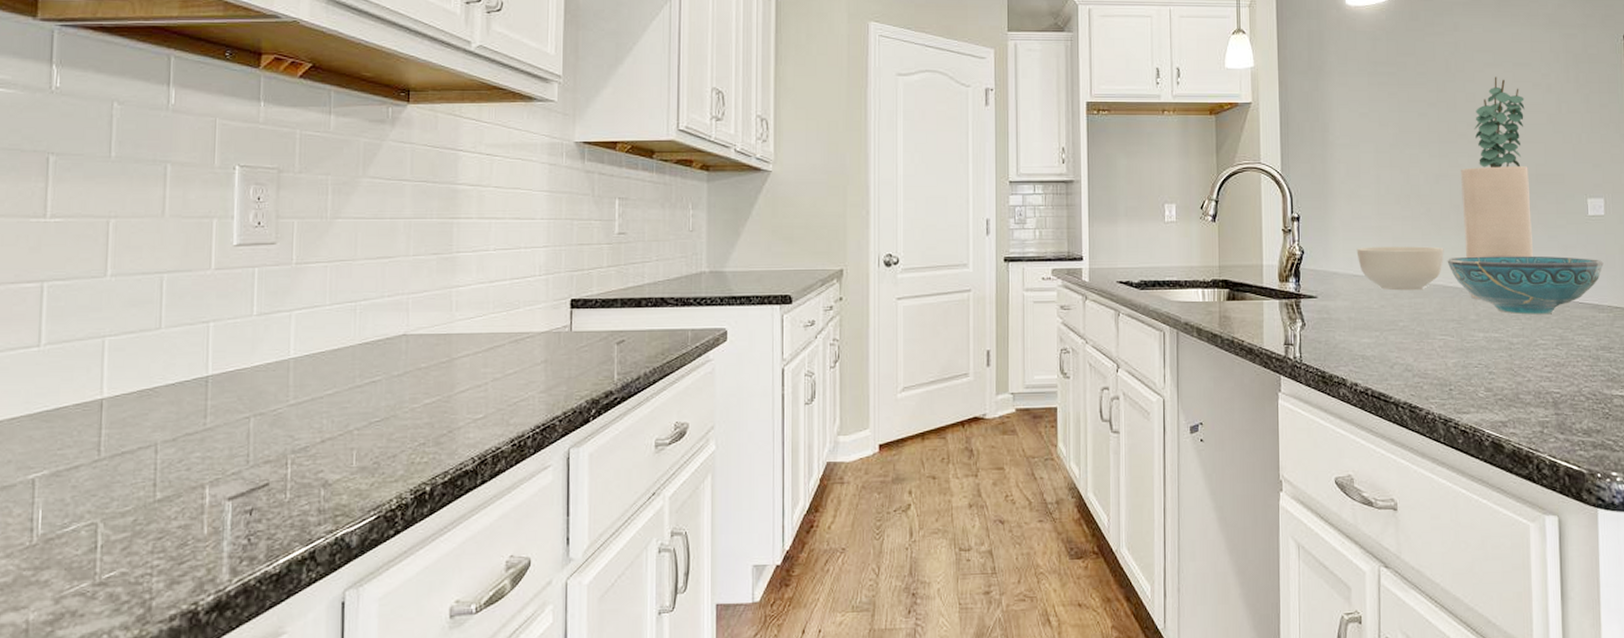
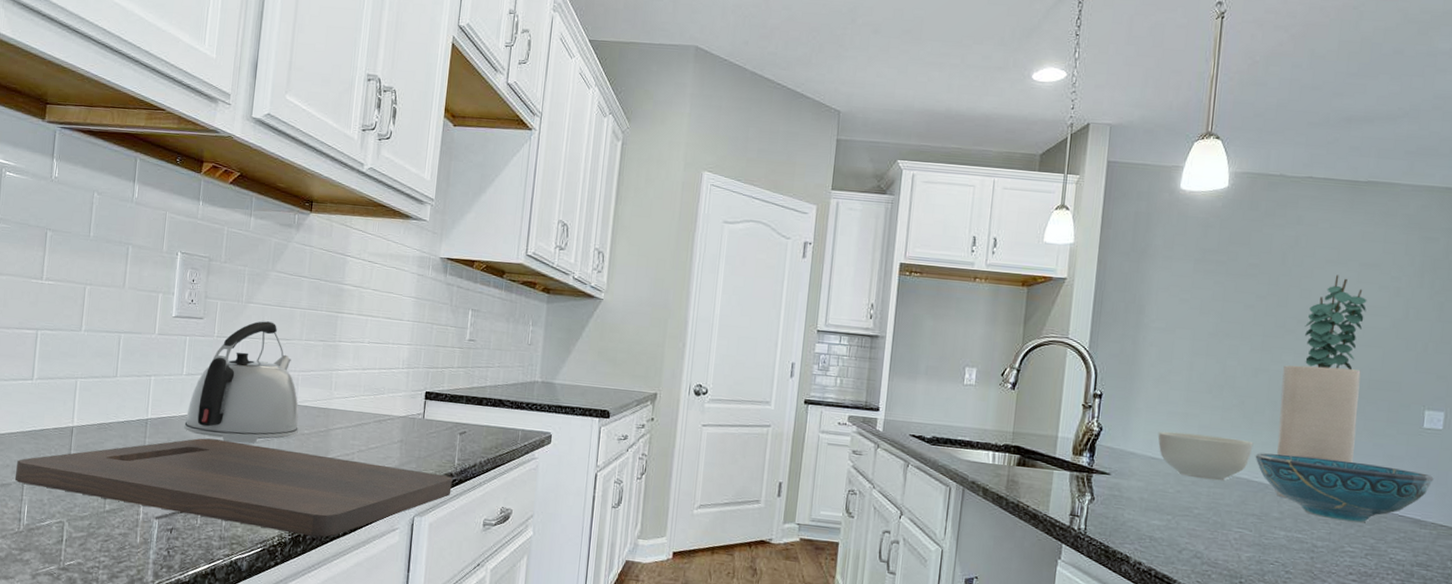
cutting board: none [20,389,613,492] -> present [14,438,453,537]
kettle: none [259,238,413,391] -> present [184,321,299,444]

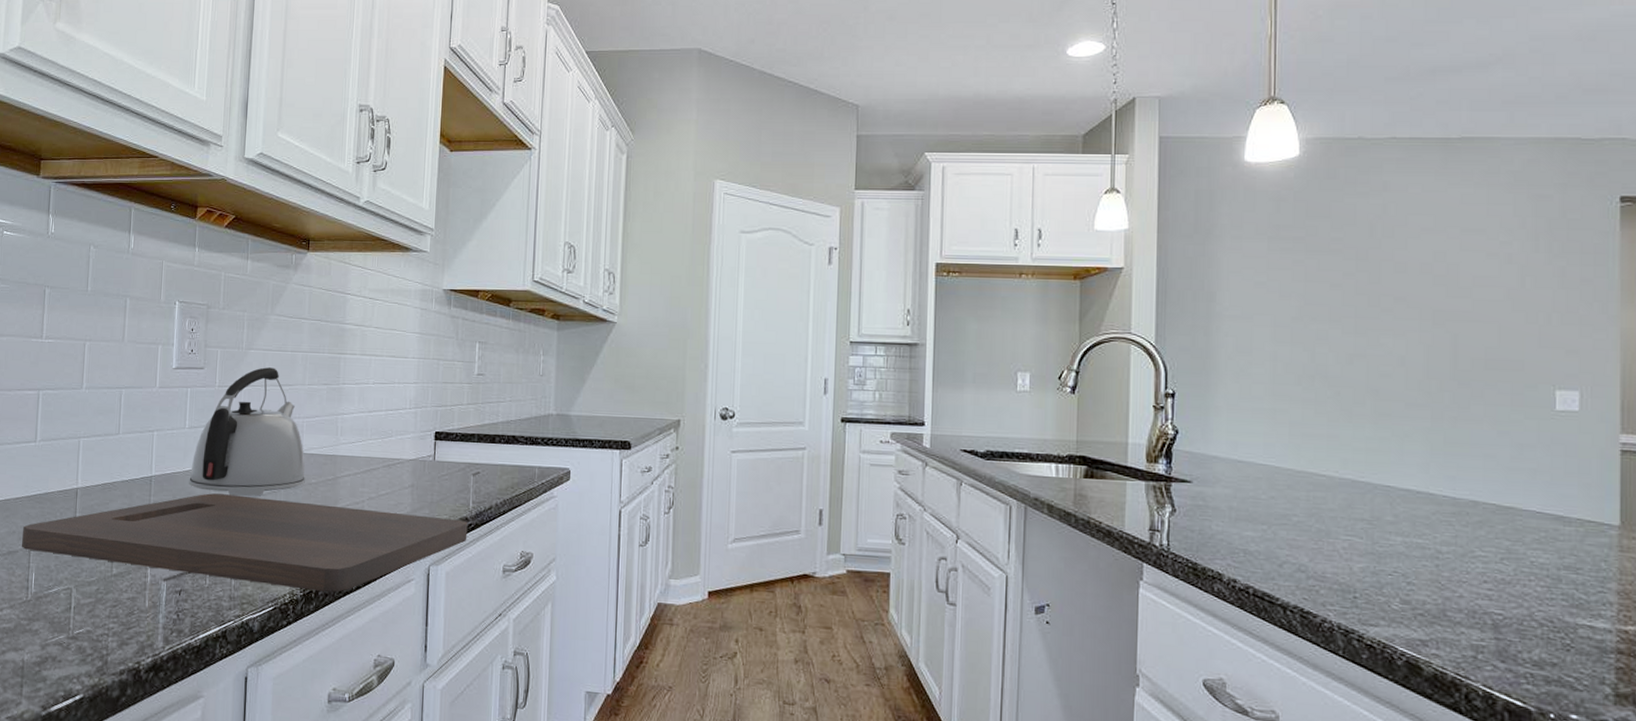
bowl: present [1157,431,1254,481] -> none [1243,430,1355,483]
bowl: present [1255,453,1434,523] -> none [1358,449,1574,523]
vase: present [1274,275,1367,499] -> none [1382,244,1476,500]

